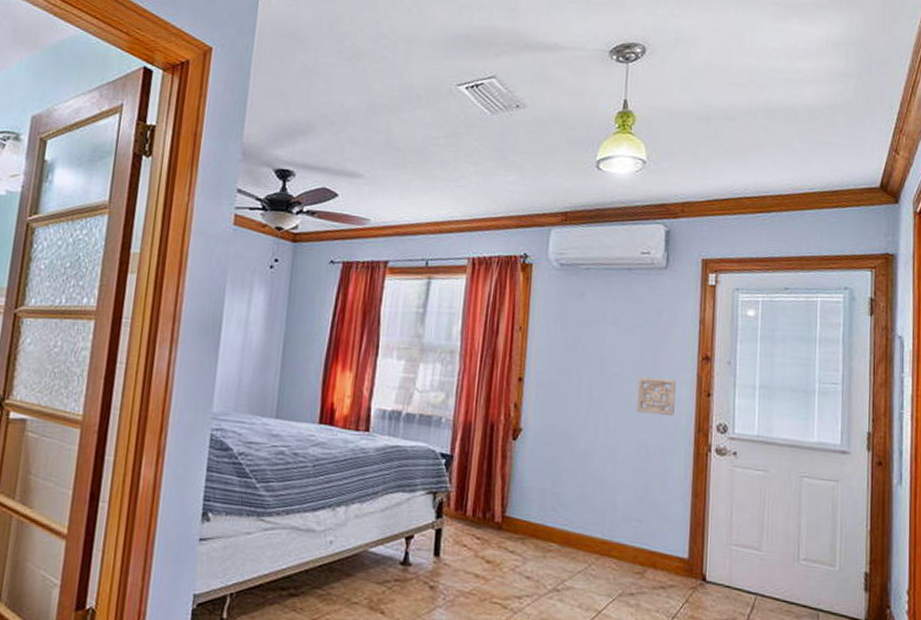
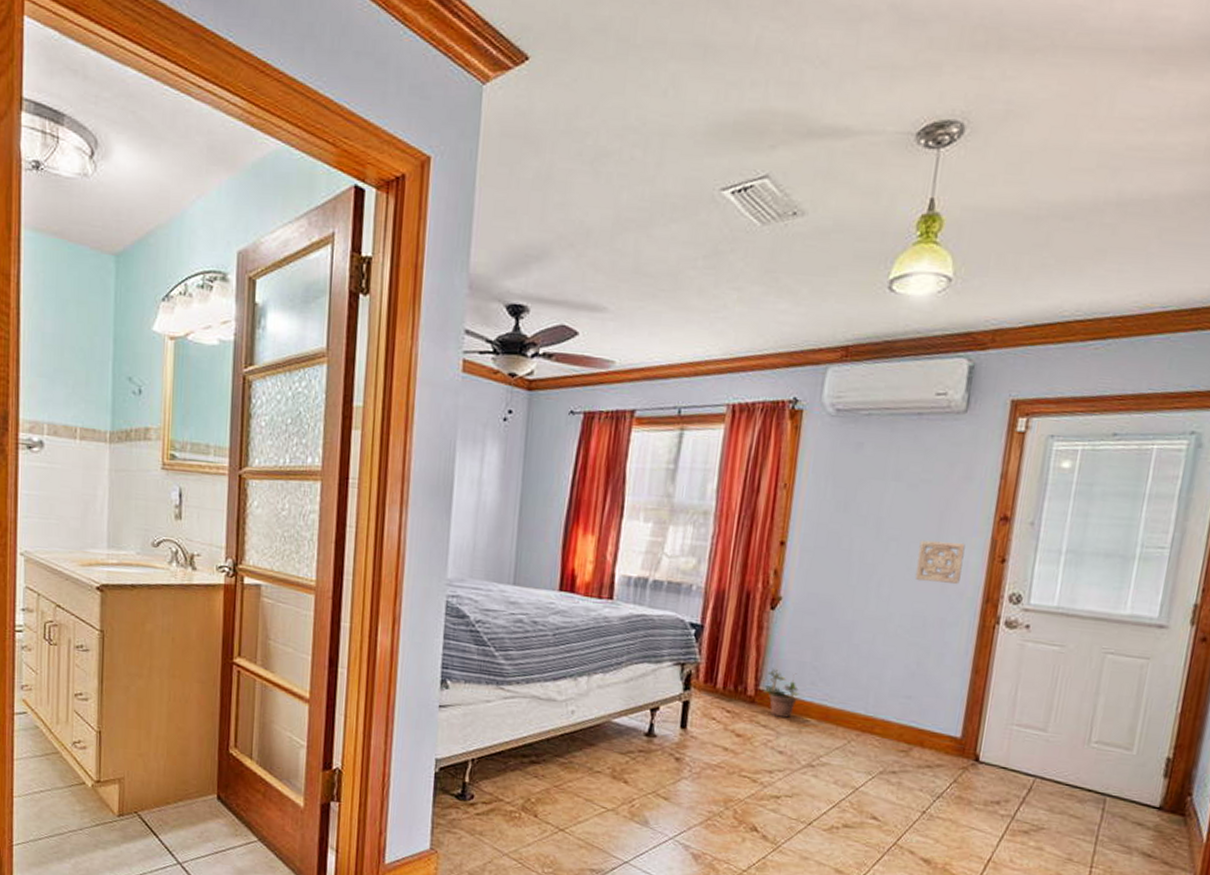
potted plant: none [509,495,542,543] -> present [763,668,799,718]

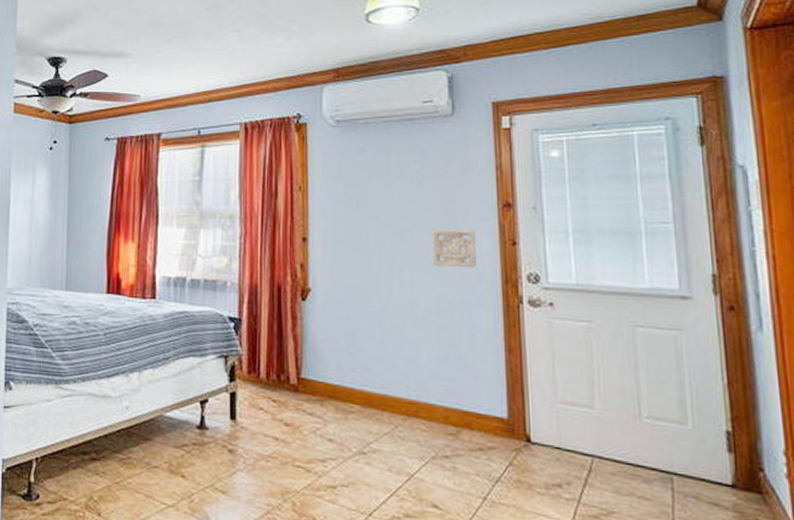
potted plant: present [763,668,799,718] -> none [305,356,340,405]

